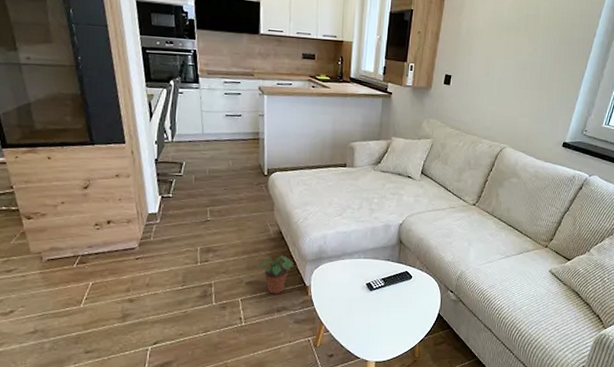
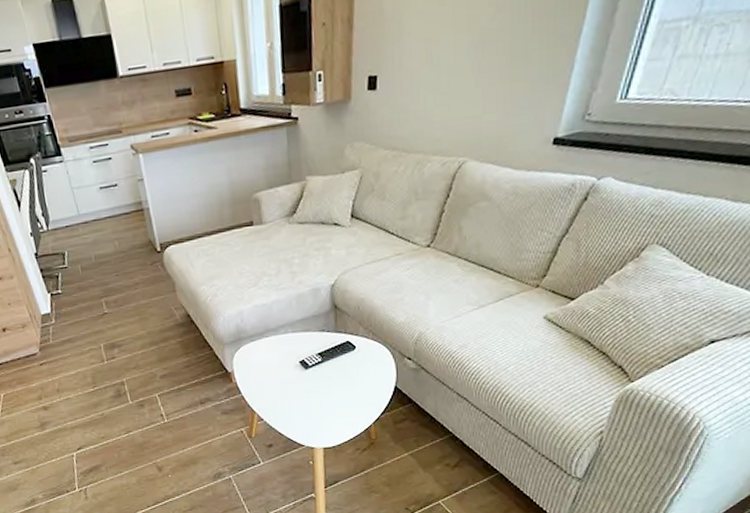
potted plant: present [257,255,293,295] -> none [169,341,210,386]

